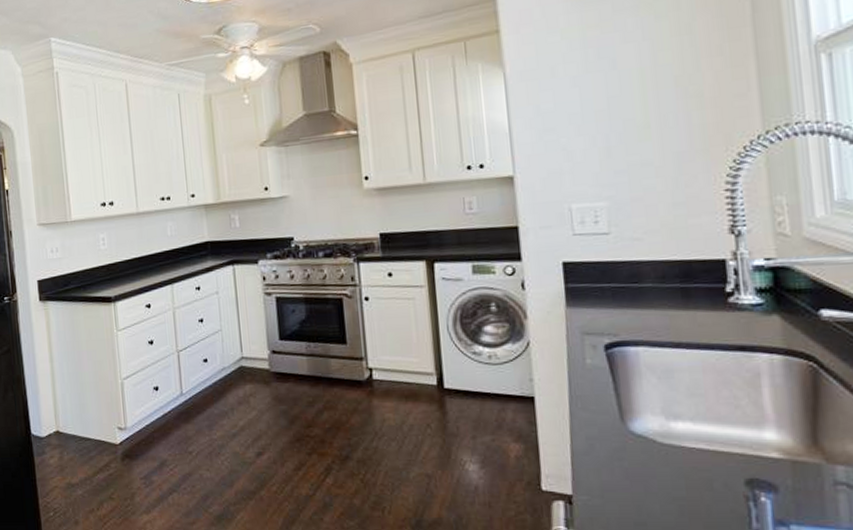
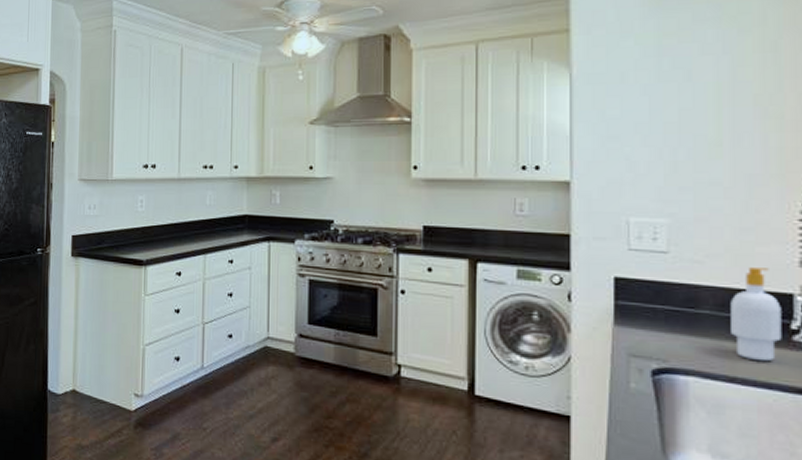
soap bottle: none [670,238,719,325] -> present [730,267,782,362]

